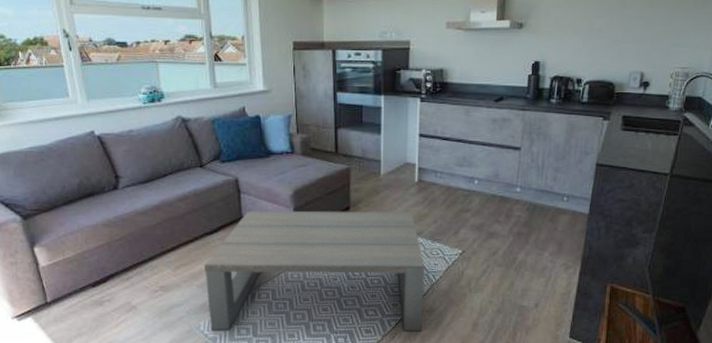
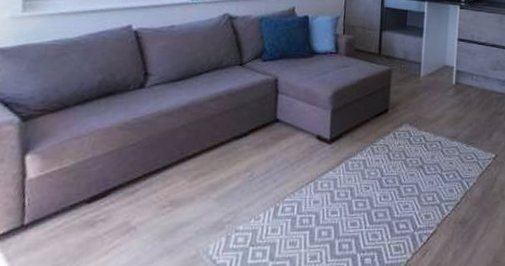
coffee table: present [204,211,425,332] -> none [220,112,460,254]

